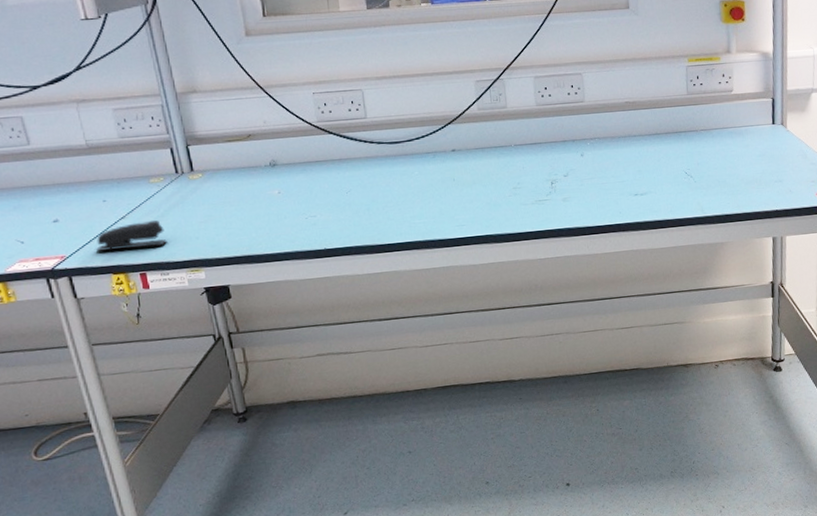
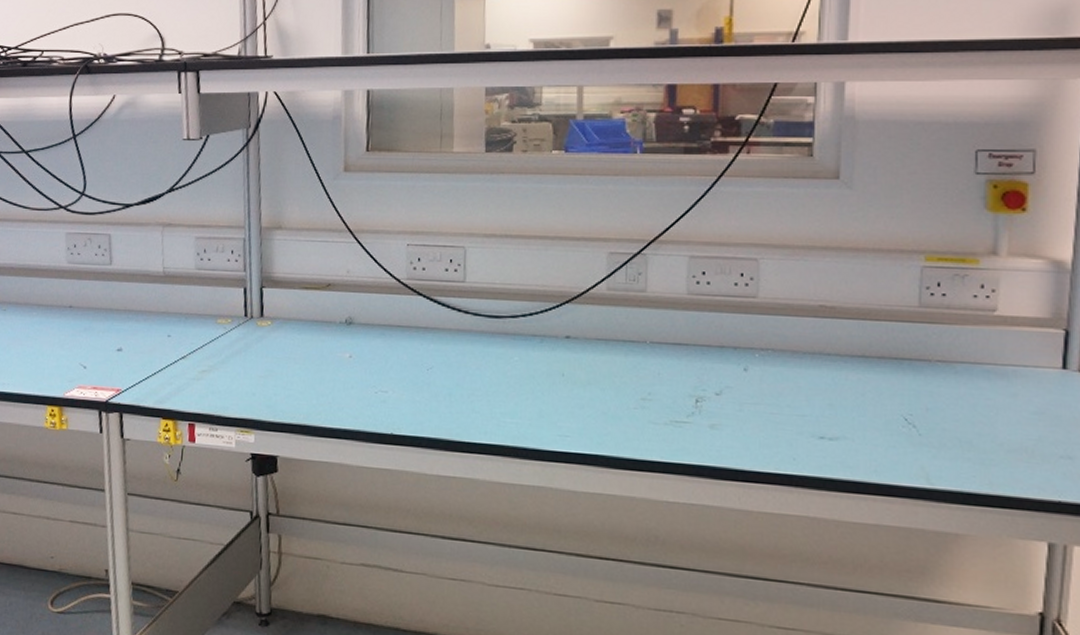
stapler: present [96,220,167,252] -> none [151,365,222,397]

